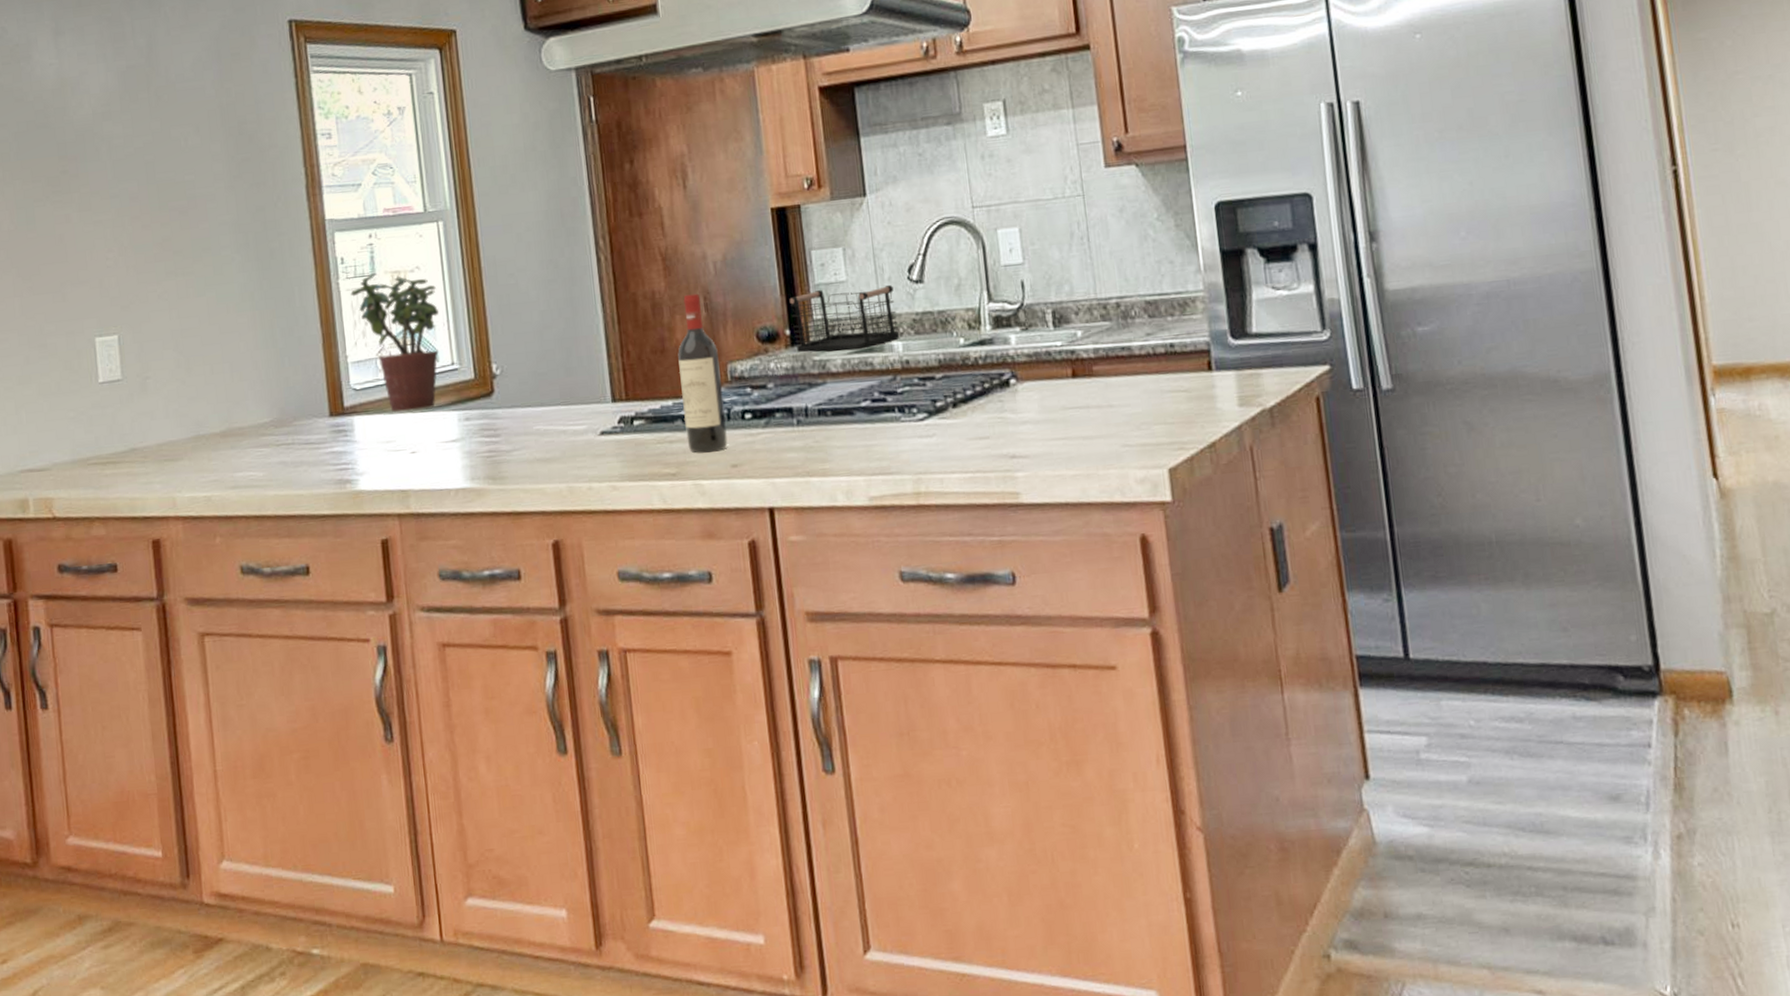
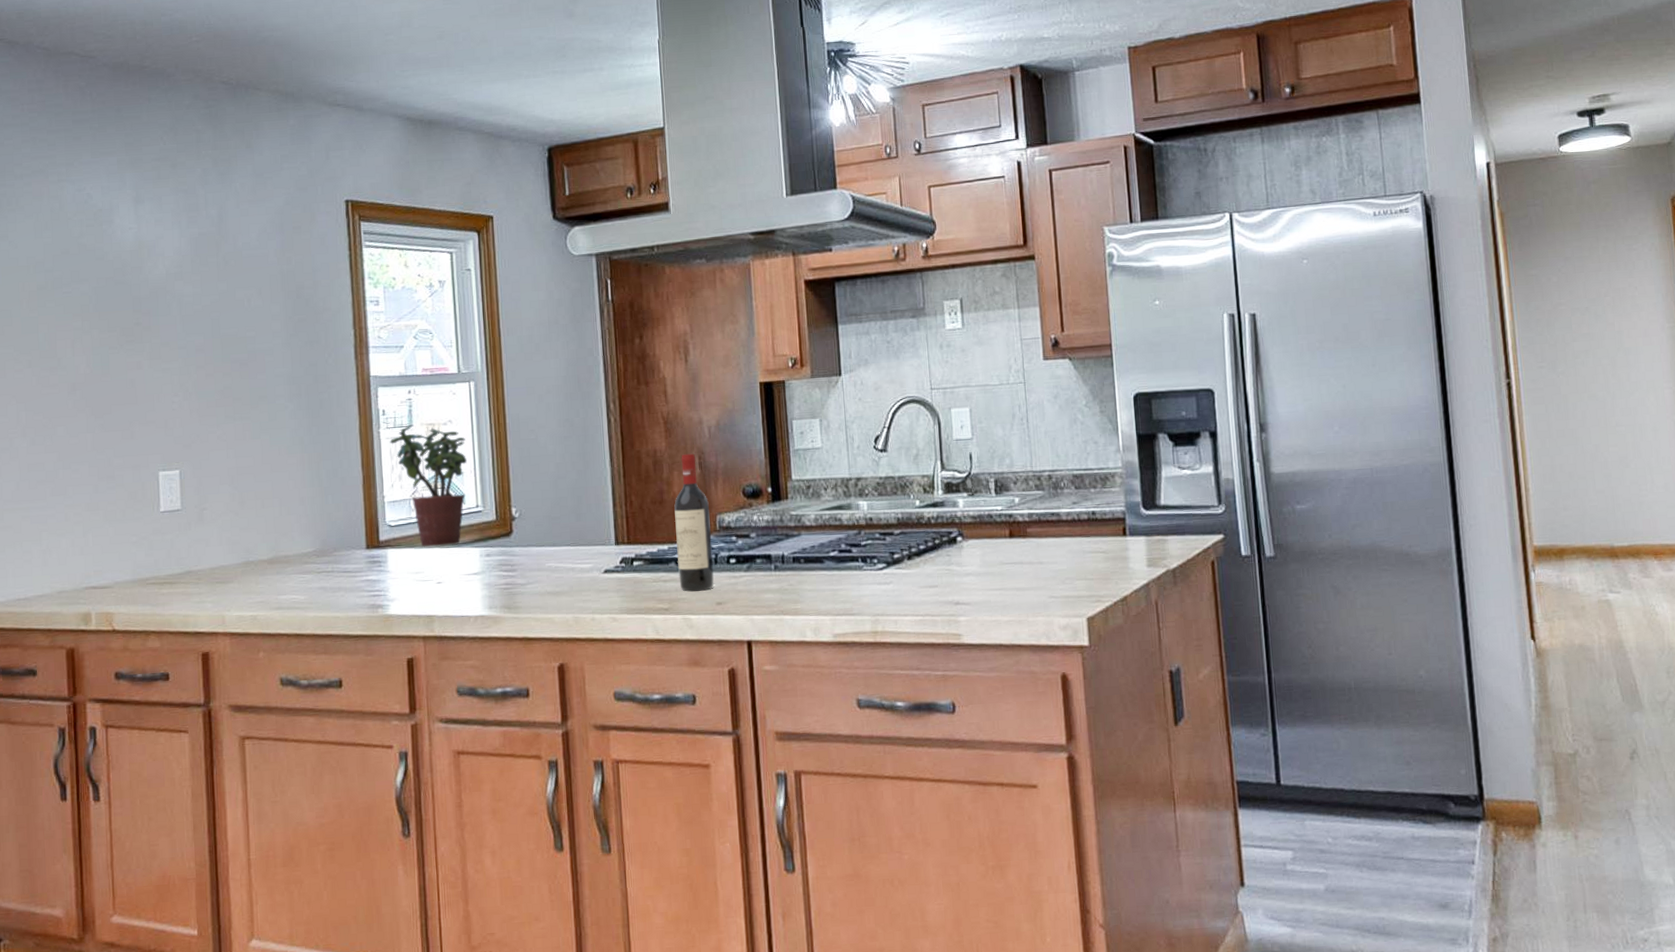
dish rack: present [789,285,900,353] -> none [772,453,865,508]

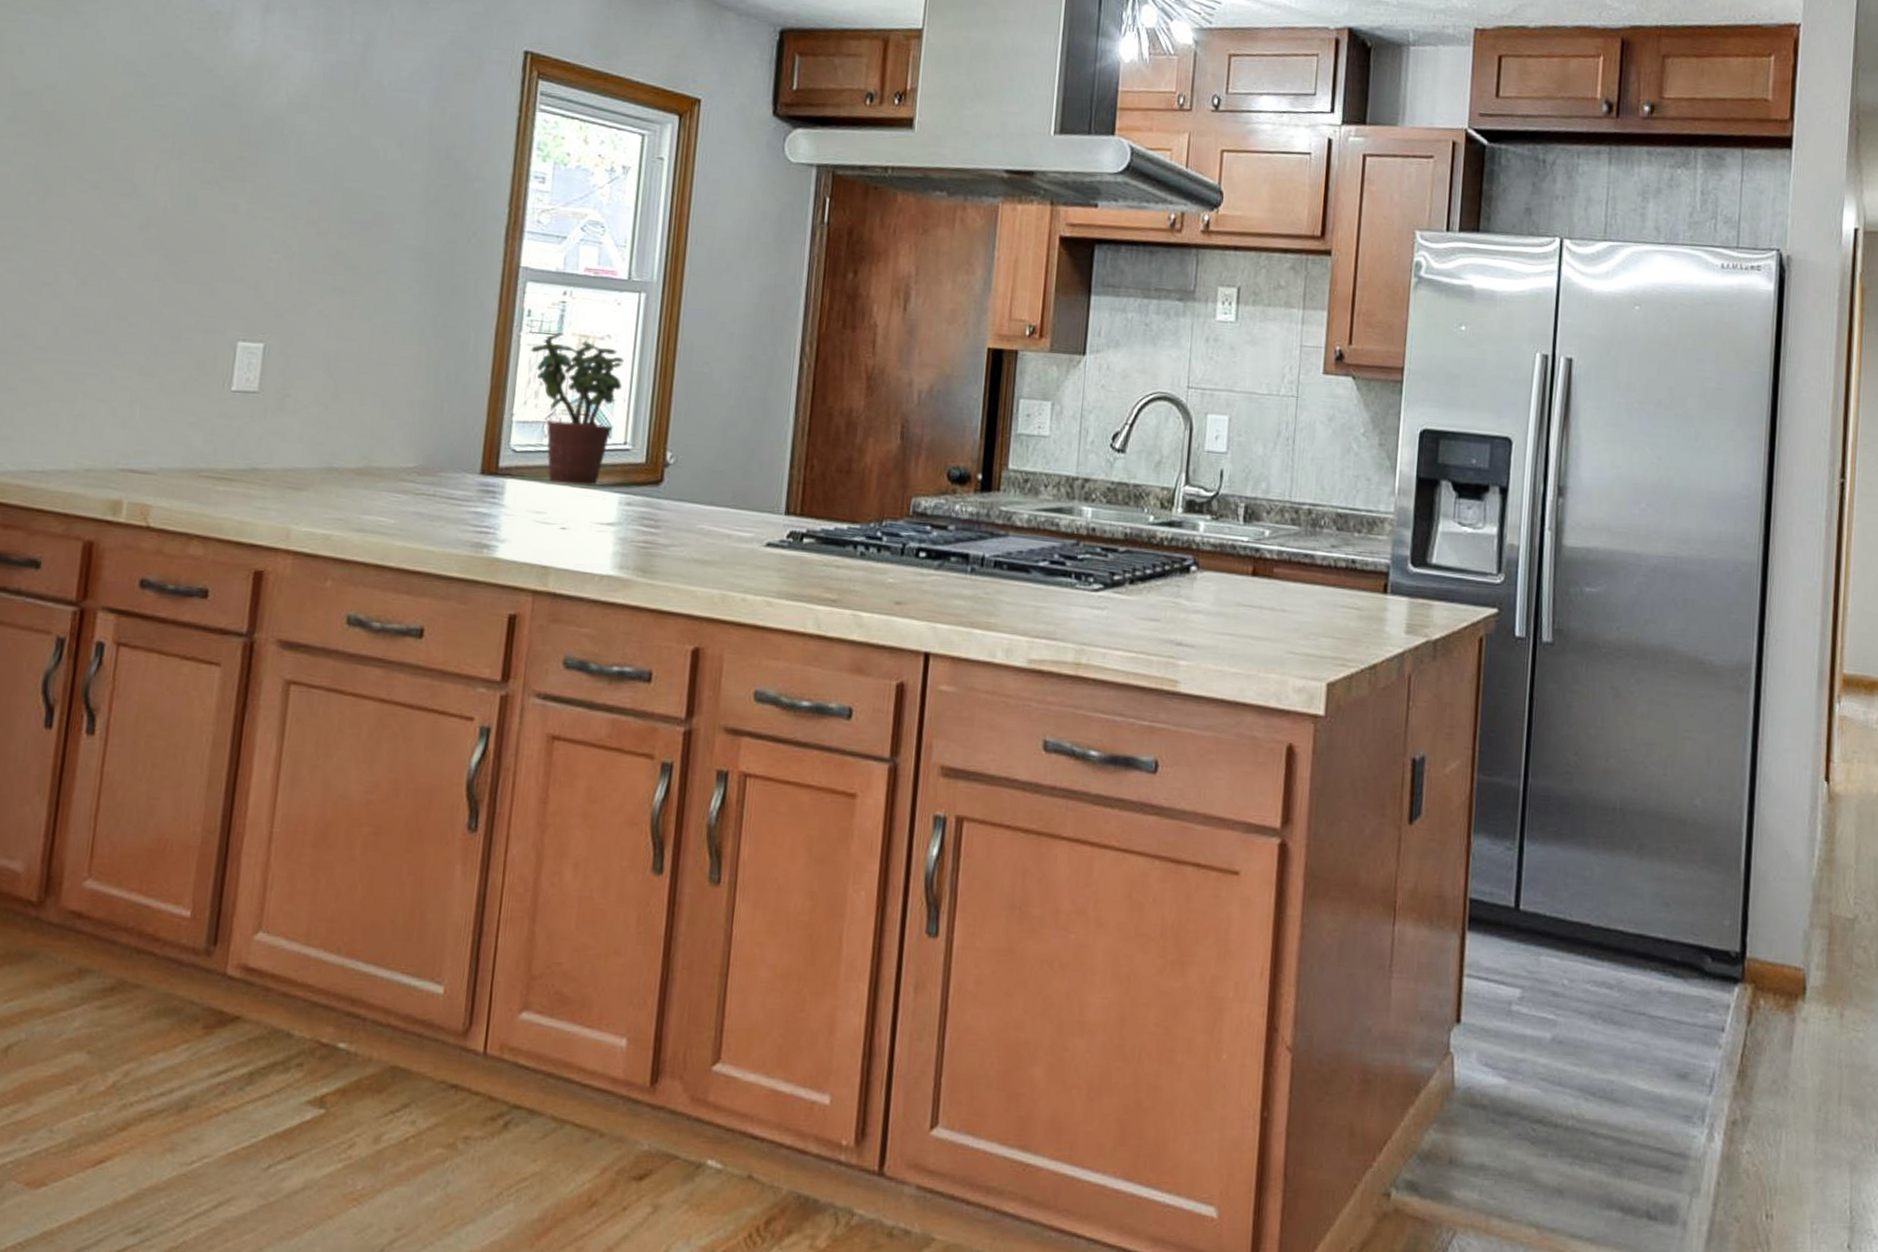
wine bottle: present [674,453,714,592] -> none [854,418,905,585]

